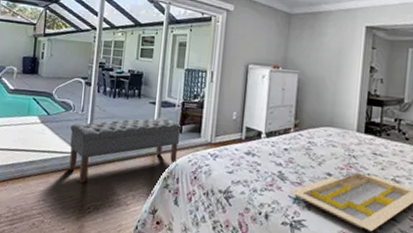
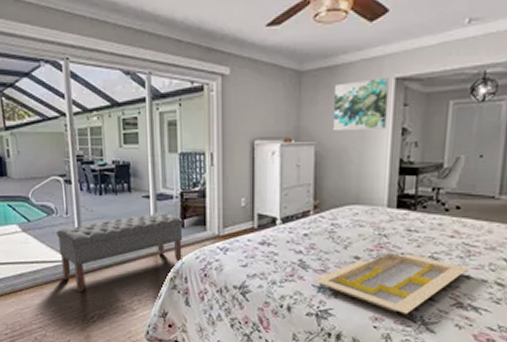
wall art: none [314,24,361,66] -> present [333,76,389,132]

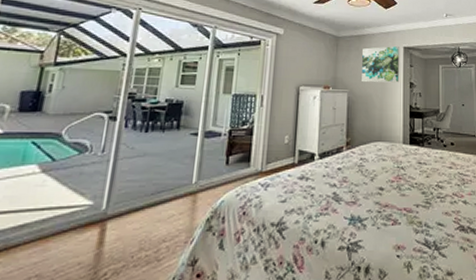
bench: present [56,213,183,293] -> none [79,150,228,243]
serving tray: present [313,253,469,314] -> none [345,183,465,241]

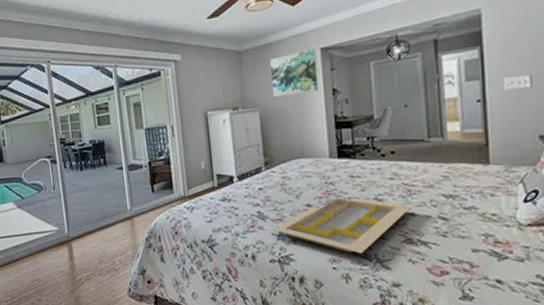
serving tray: none [345,183,465,241] -> present [272,197,412,254]

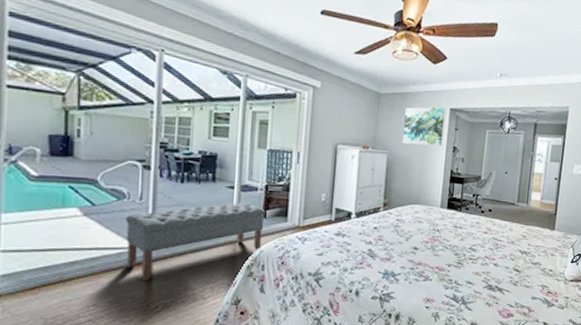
bench: none [46,181,155,258] -> present [126,203,265,281]
serving tray: present [272,197,412,254] -> none [379,245,497,296]

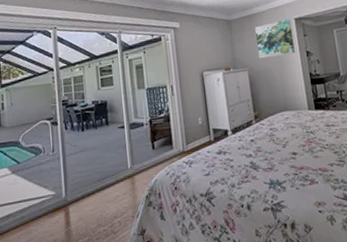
bench: present [126,203,265,281] -> none [43,138,155,224]

